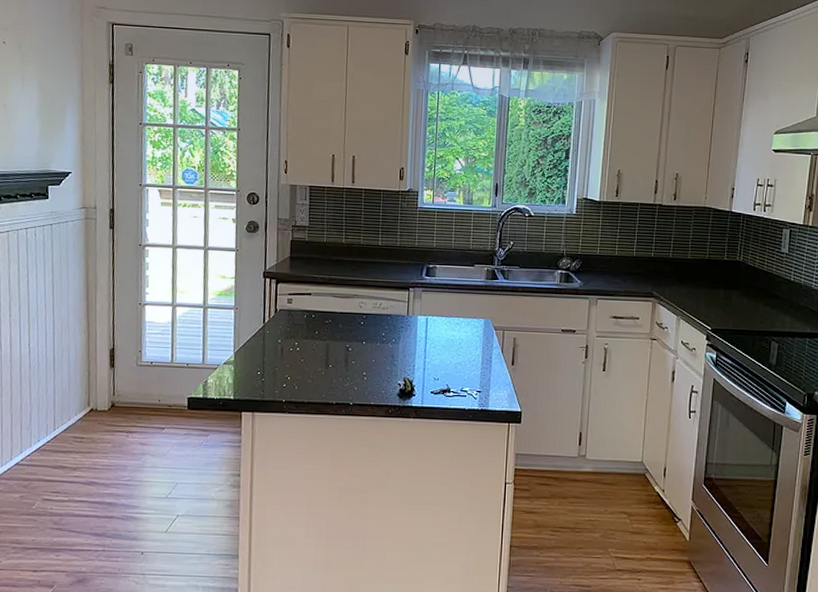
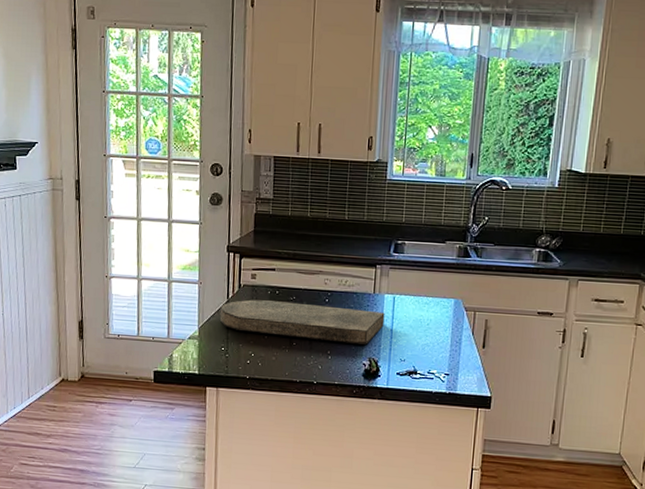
cutting board: none [255,324,418,365] -> present [219,299,385,345]

